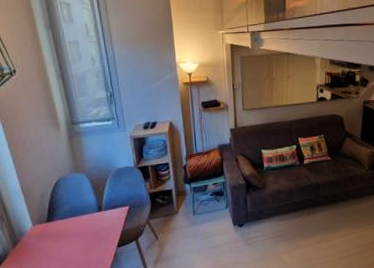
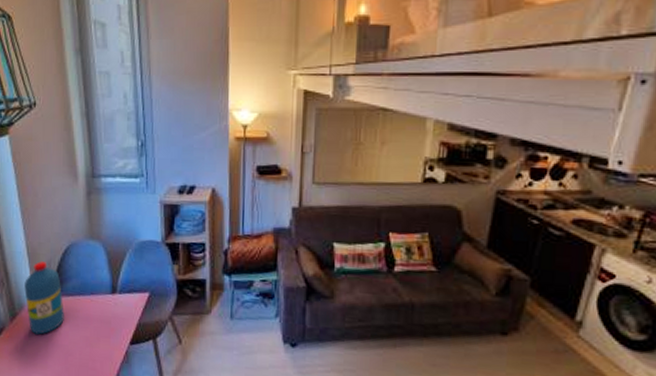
water bottle: none [22,196,61,254] -> present [24,261,64,335]

